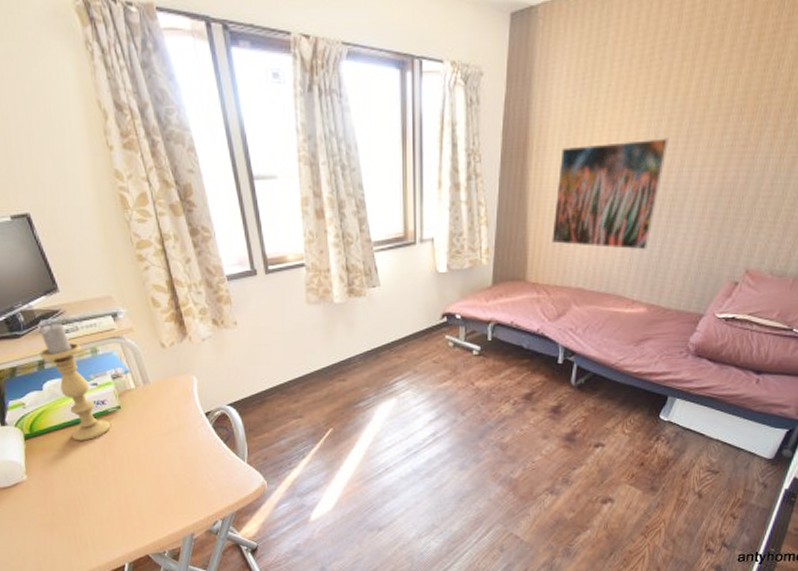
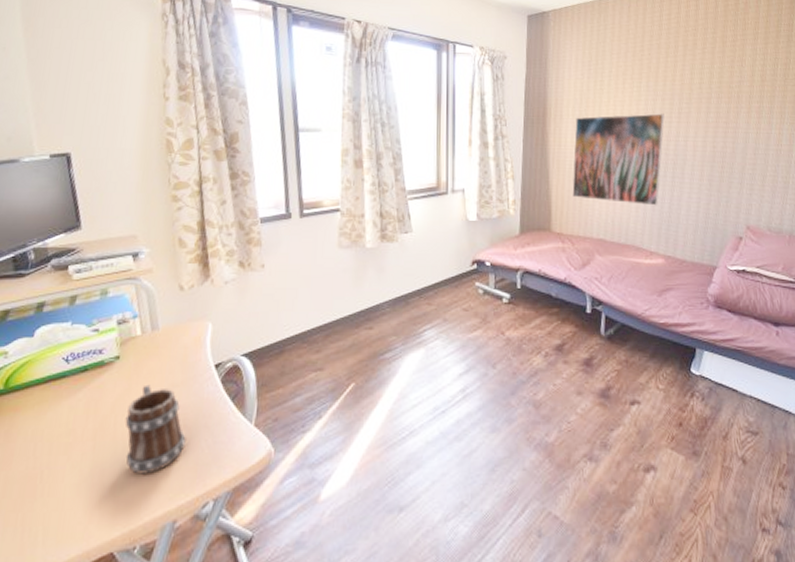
candle holder: present [40,324,112,441] -> none [41,263,104,399]
mug: none [136,430,191,500] -> present [125,384,186,474]

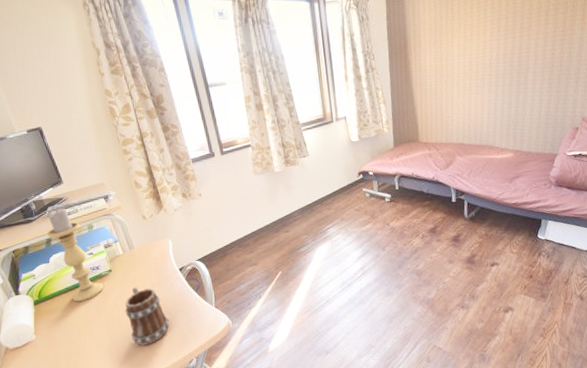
candle holder: none [41,263,104,399] -> present [47,208,105,302]
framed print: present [572,113,665,206] -> none [432,30,509,113]

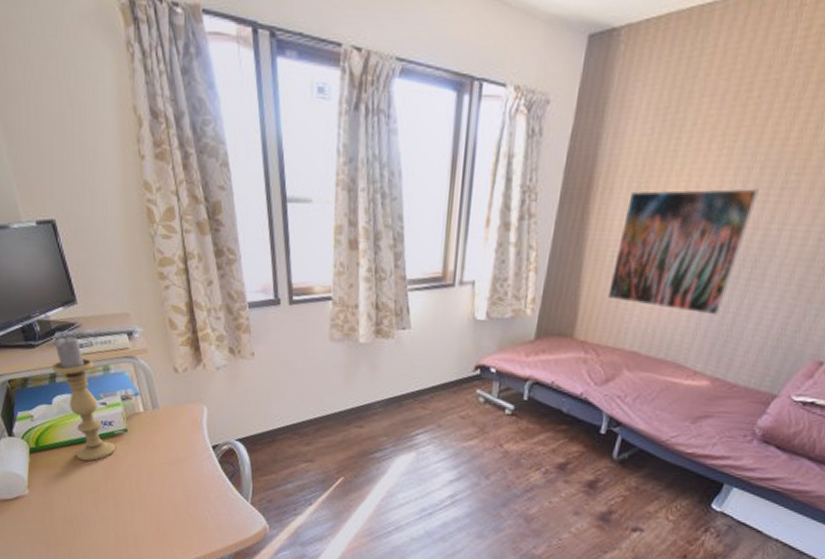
mug: present [125,287,170,346] -> none [138,457,192,532]
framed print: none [432,30,509,113] -> present [607,188,759,316]

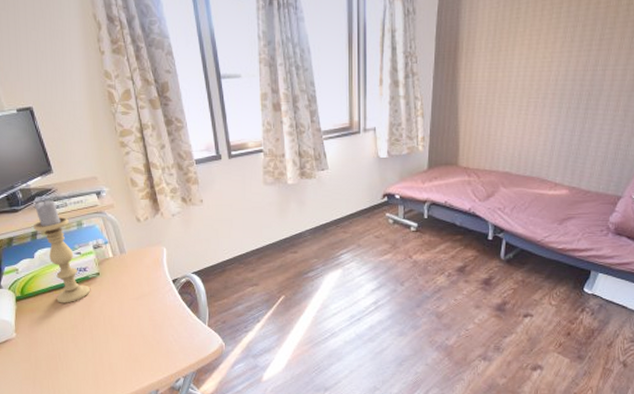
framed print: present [607,188,759,316] -> none [480,41,584,139]

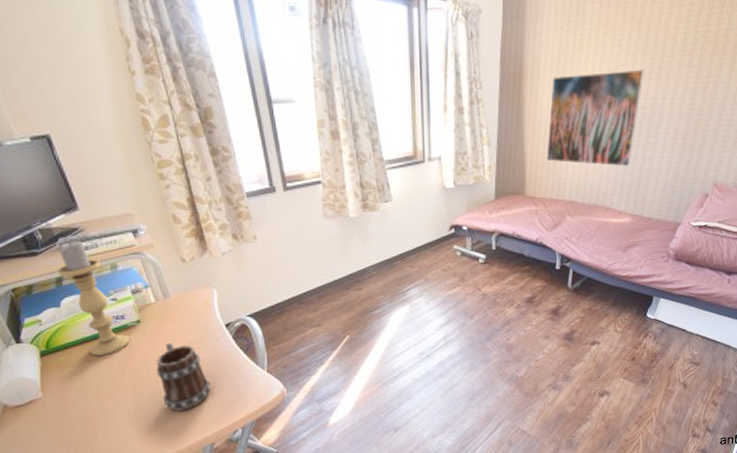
mug: none [111,294,158,358] -> present [156,342,211,411]
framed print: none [480,41,584,139] -> present [546,69,644,167]

